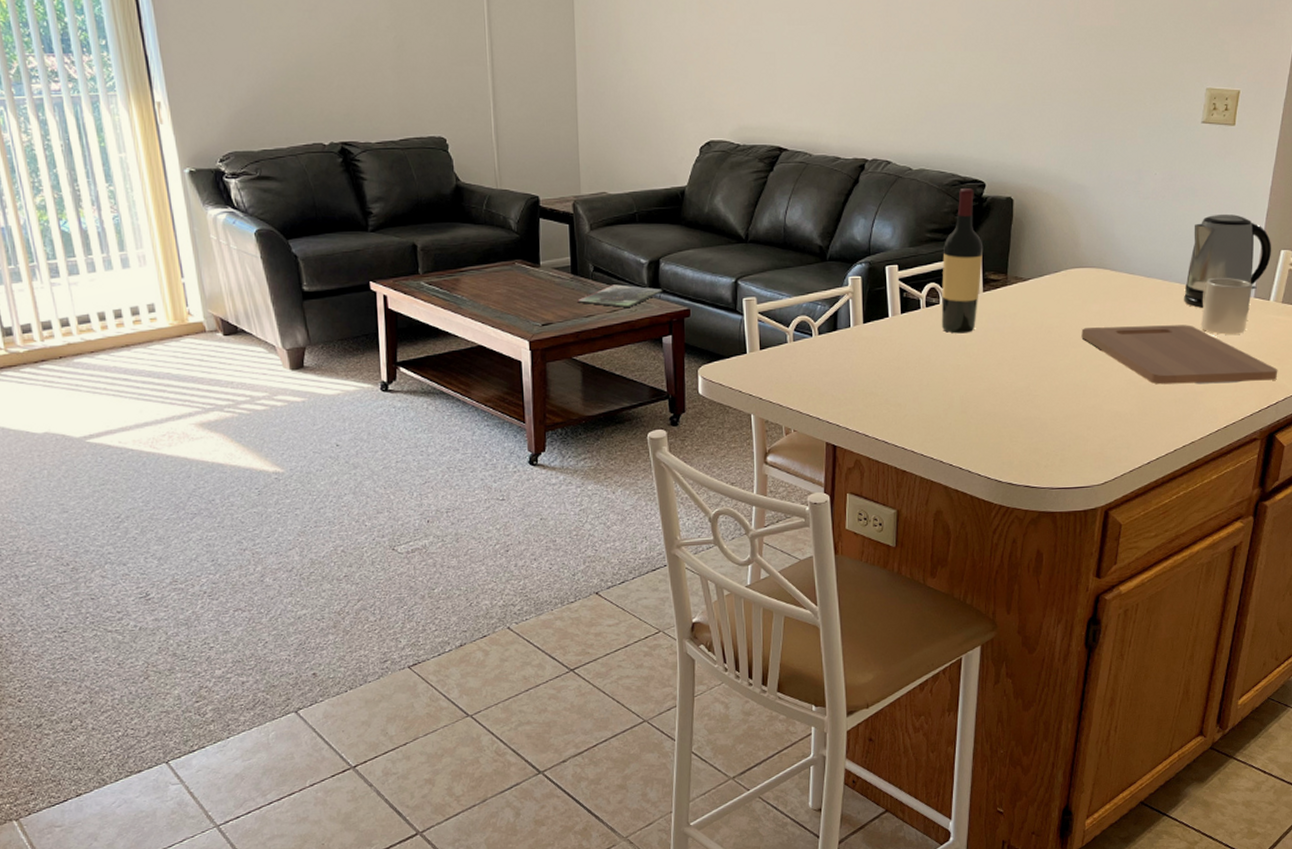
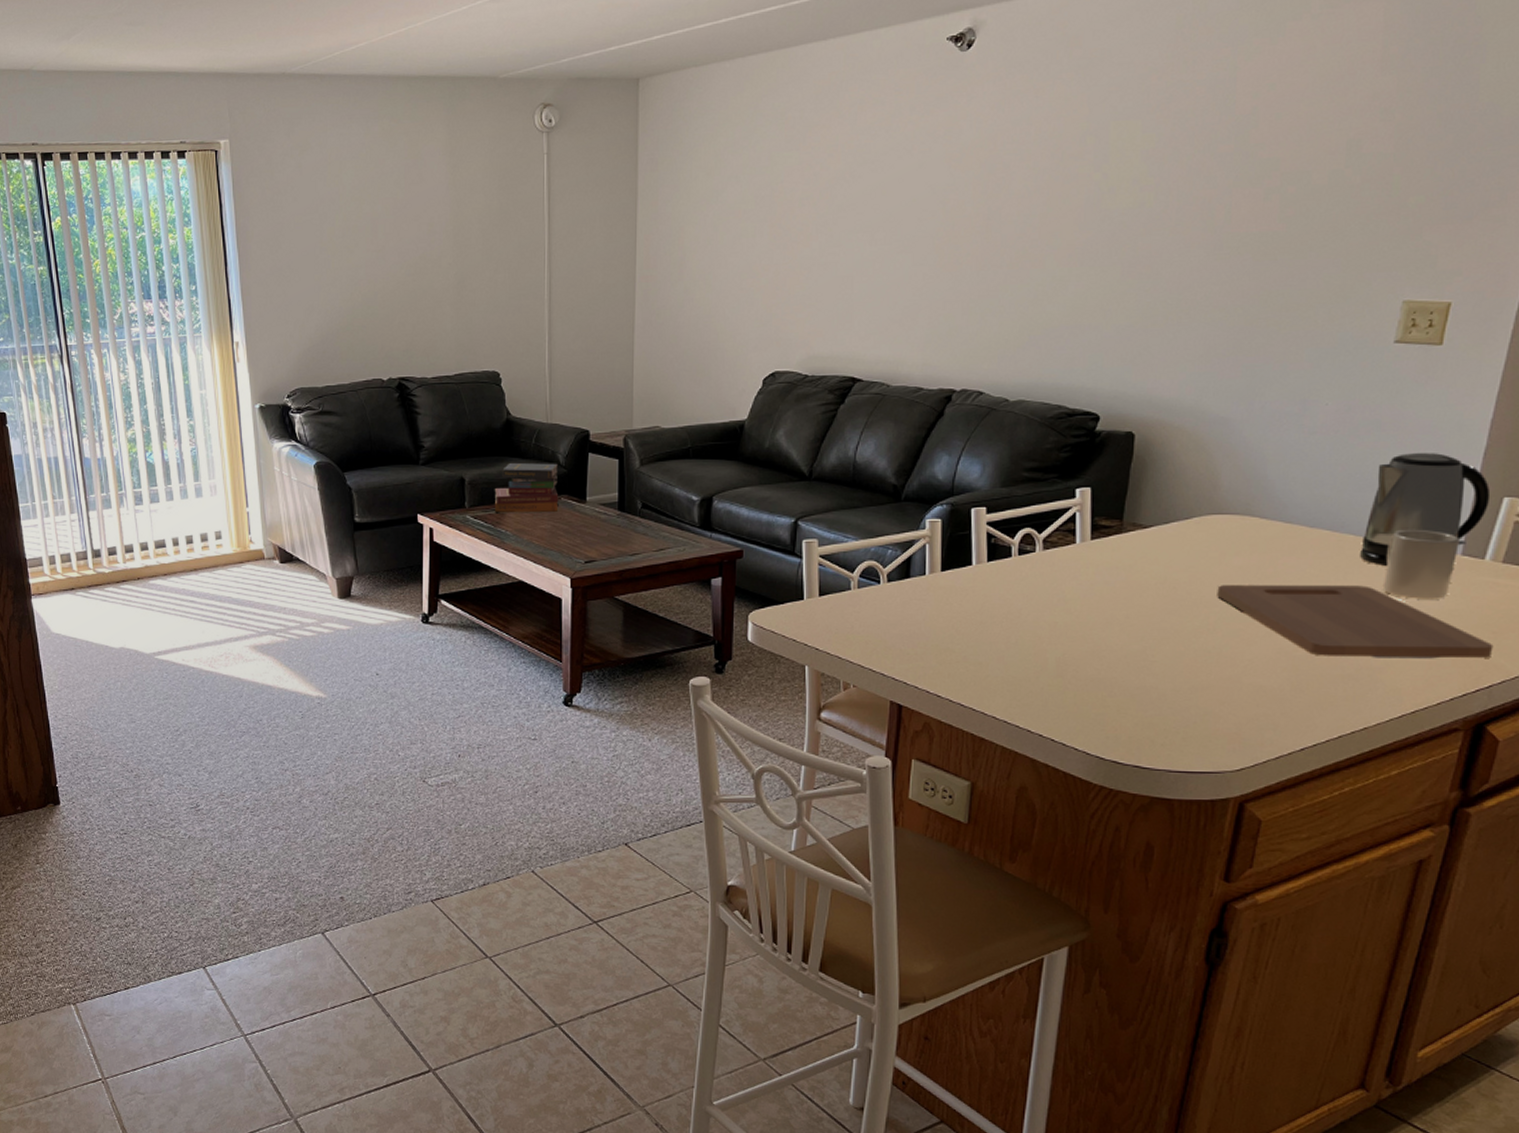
books: none [449,228,513,278] -> present [495,463,559,512]
magazine: present [577,284,663,308] -> none [623,522,715,548]
wine bottle: present [941,188,984,334] -> none [1036,422,1094,586]

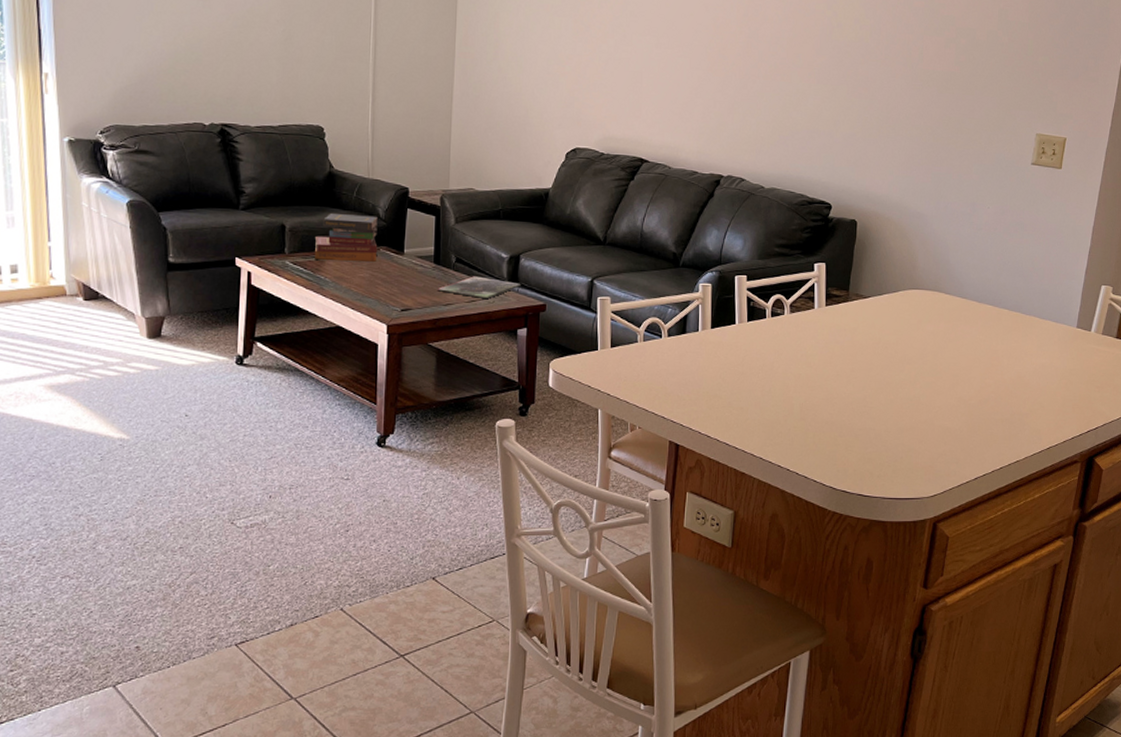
magazine: none [623,522,715,548] -> present [438,276,521,300]
cutting board: present [1217,585,1494,658] -> none [916,346,1098,406]
kettle: present [1359,453,1491,567] -> none [1011,249,1094,335]
mug: present [1382,529,1459,599] -> none [1027,306,1075,361]

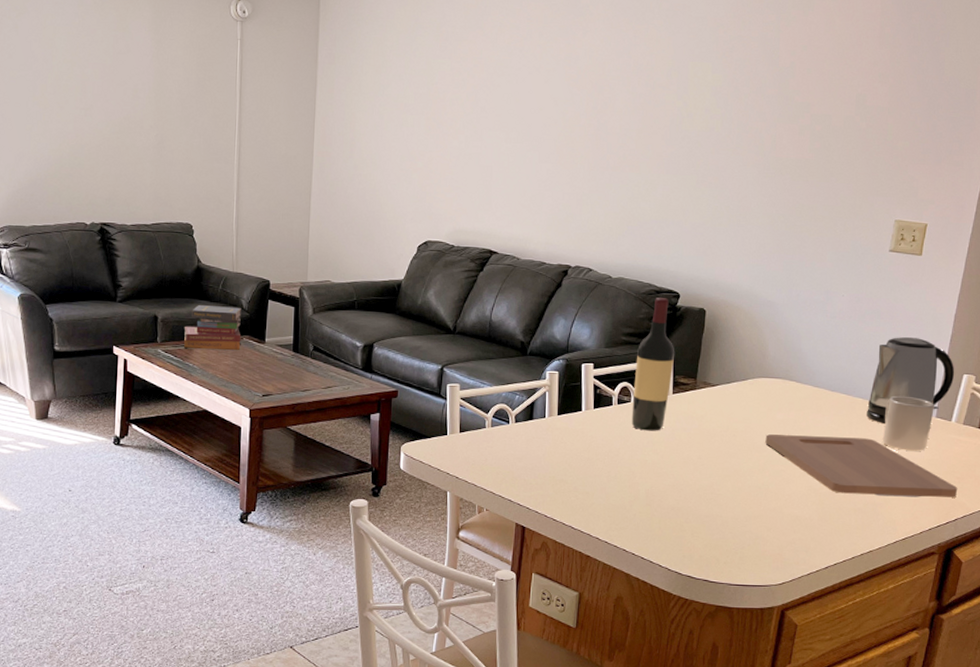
magazine: present [438,276,521,300] -> none [296,363,375,386]
wine bottle: none [785,209,828,344] -> present [631,298,675,431]
cutting board: none [916,346,1098,406] -> present [765,434,958,498]
kettle: none [1011,249,1094,335] -> present [865,337,955,425]
mug: none [1027,306,1075,361] -> present [882,395,934,451]

